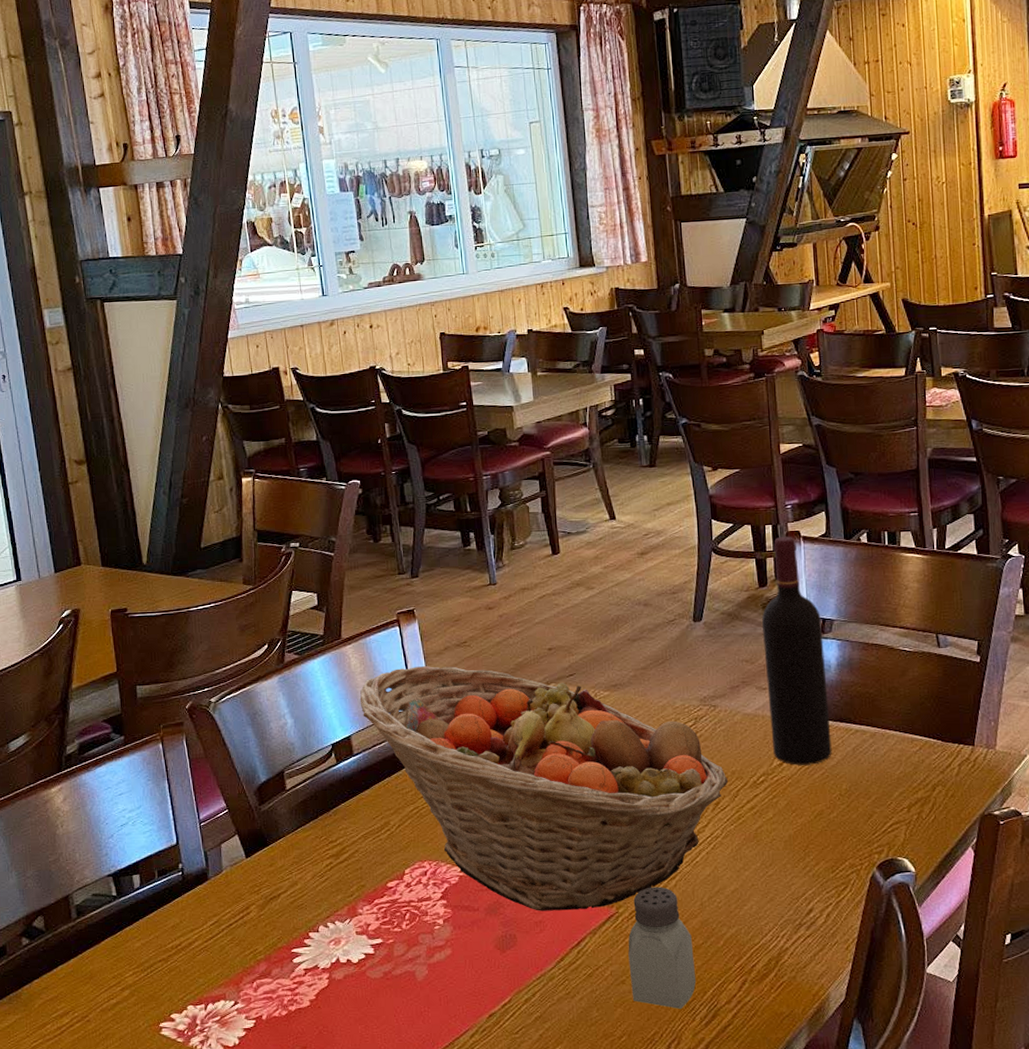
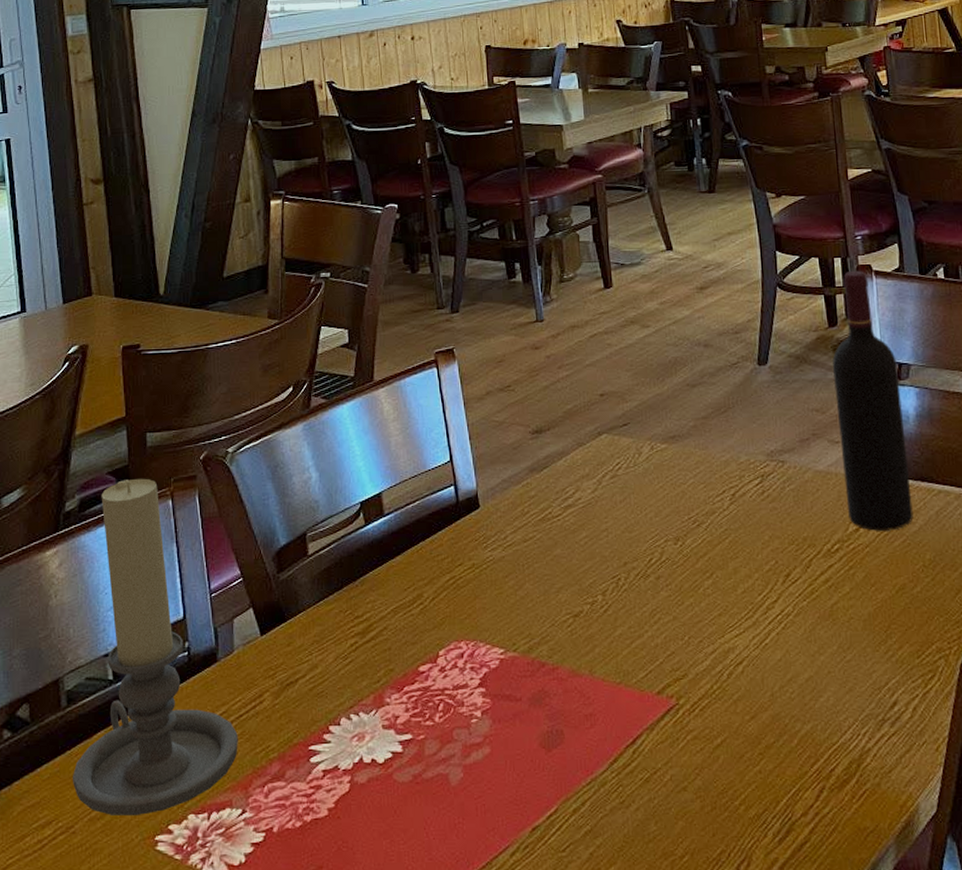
candle holder: none [84,725,229,1008] -> present [72,478,238,817]
fruit basket: present [359,665,729,911] -> none [392,412,800,702]
saltshaker: present [628,886,696,1010] -> none [690,673,767,823]

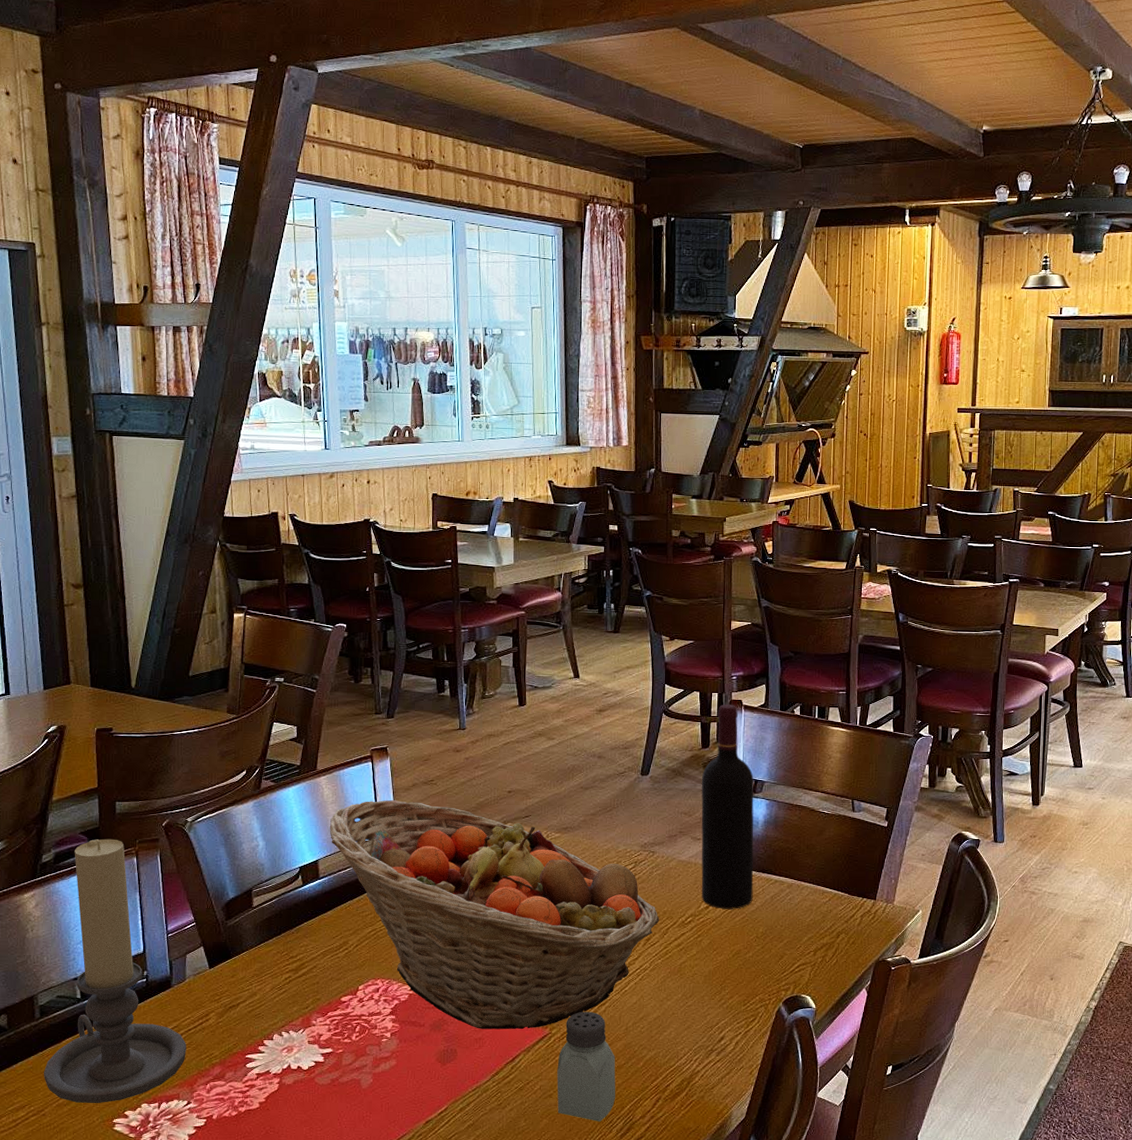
fruit basket: none [392,412,800,702] -> present [329,799,660,1030]
saltshaker: none [690,673,767,823] -> present [557,1011,616,1122]

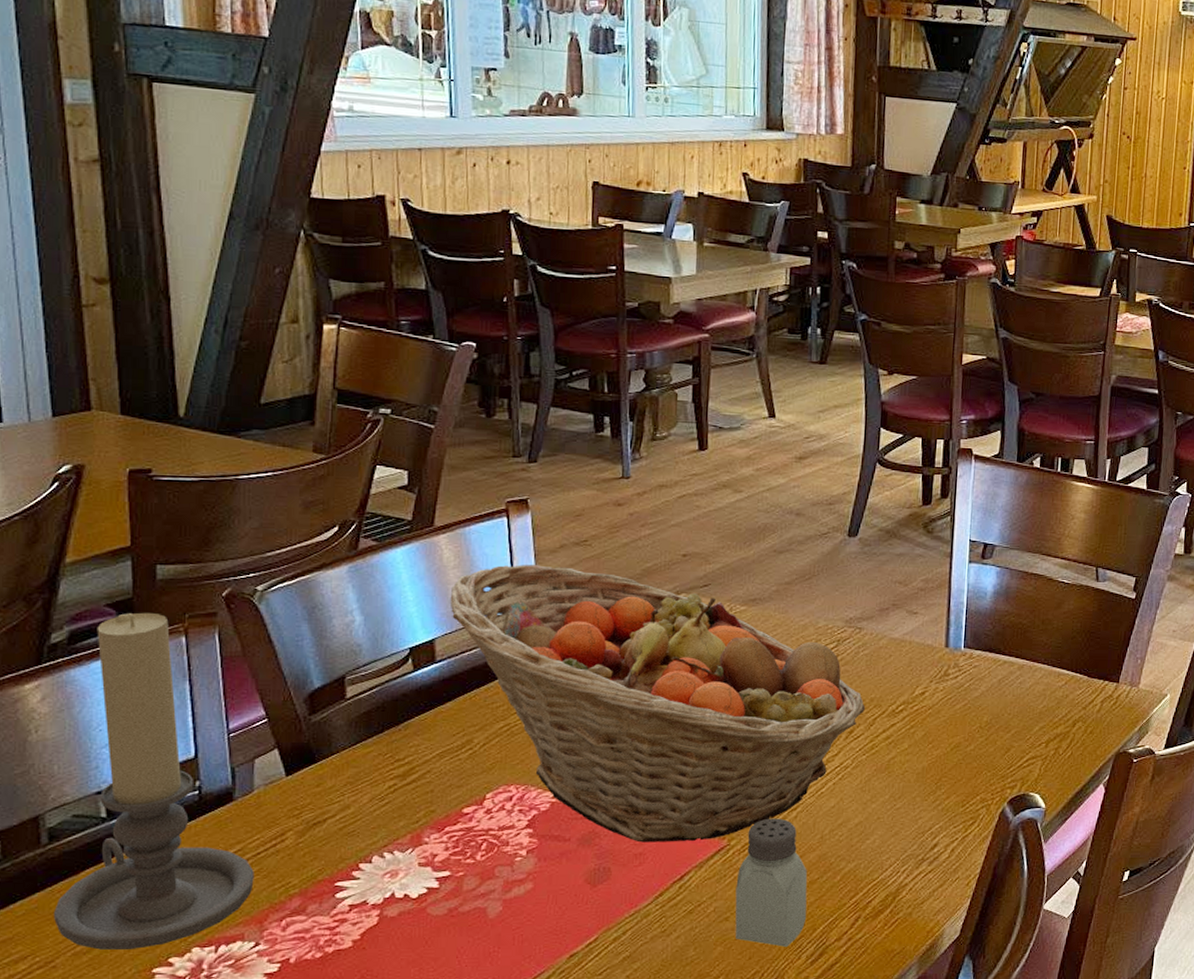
wine bottle: present [701,704,754,909] -> none [916,453,983,695]

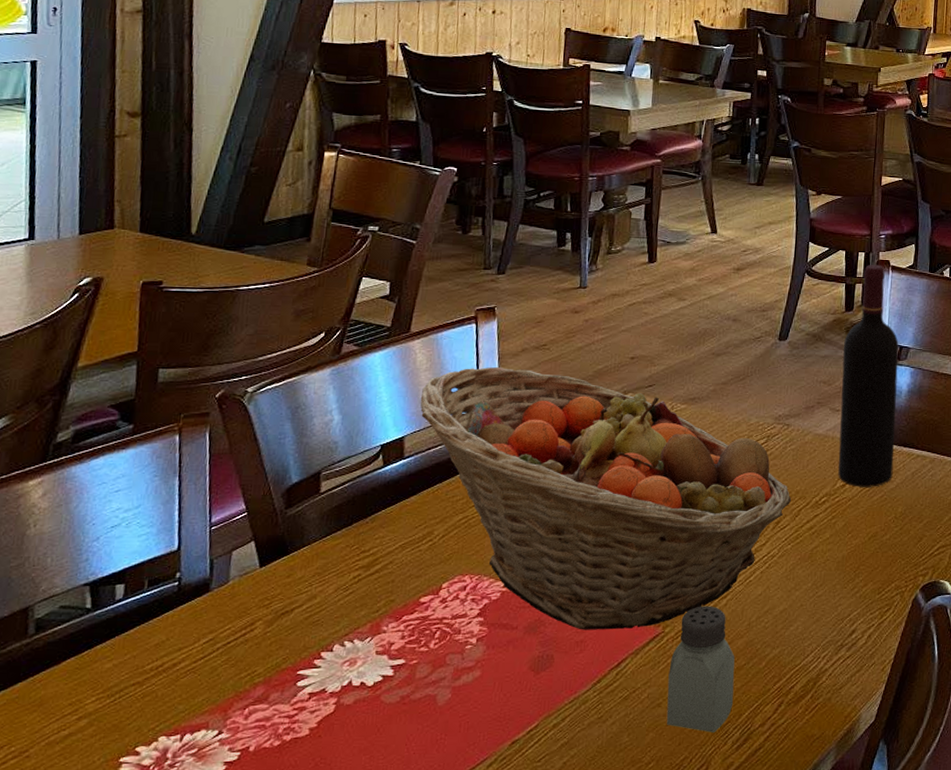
candle holder: present [53,612,254,951] -> none [32,413,223,740]
wine bottle: none [916,453,983,695] -> present [838,264,899,487]

